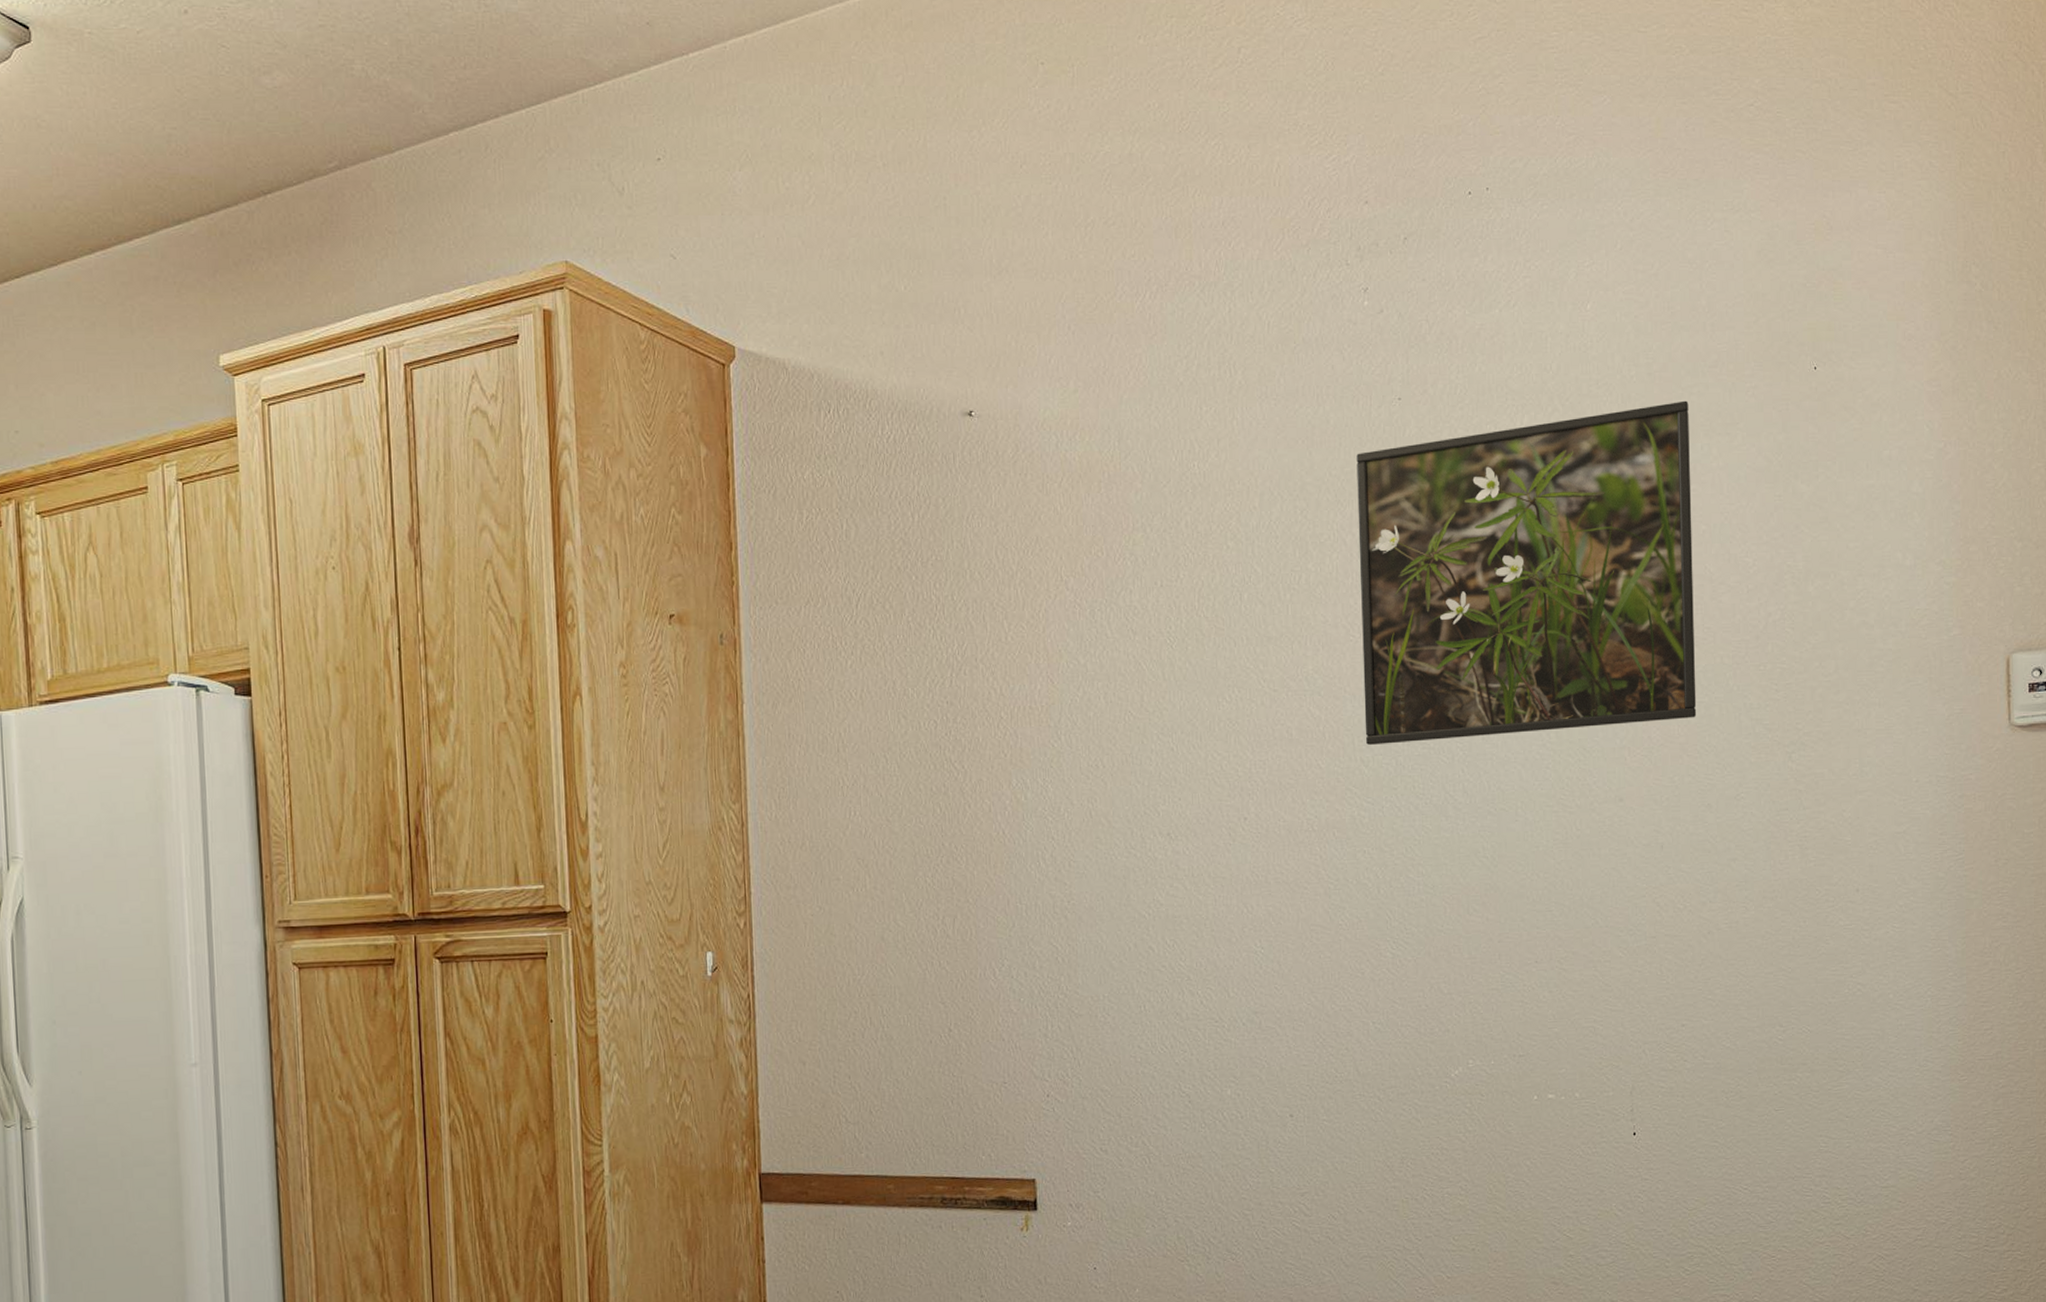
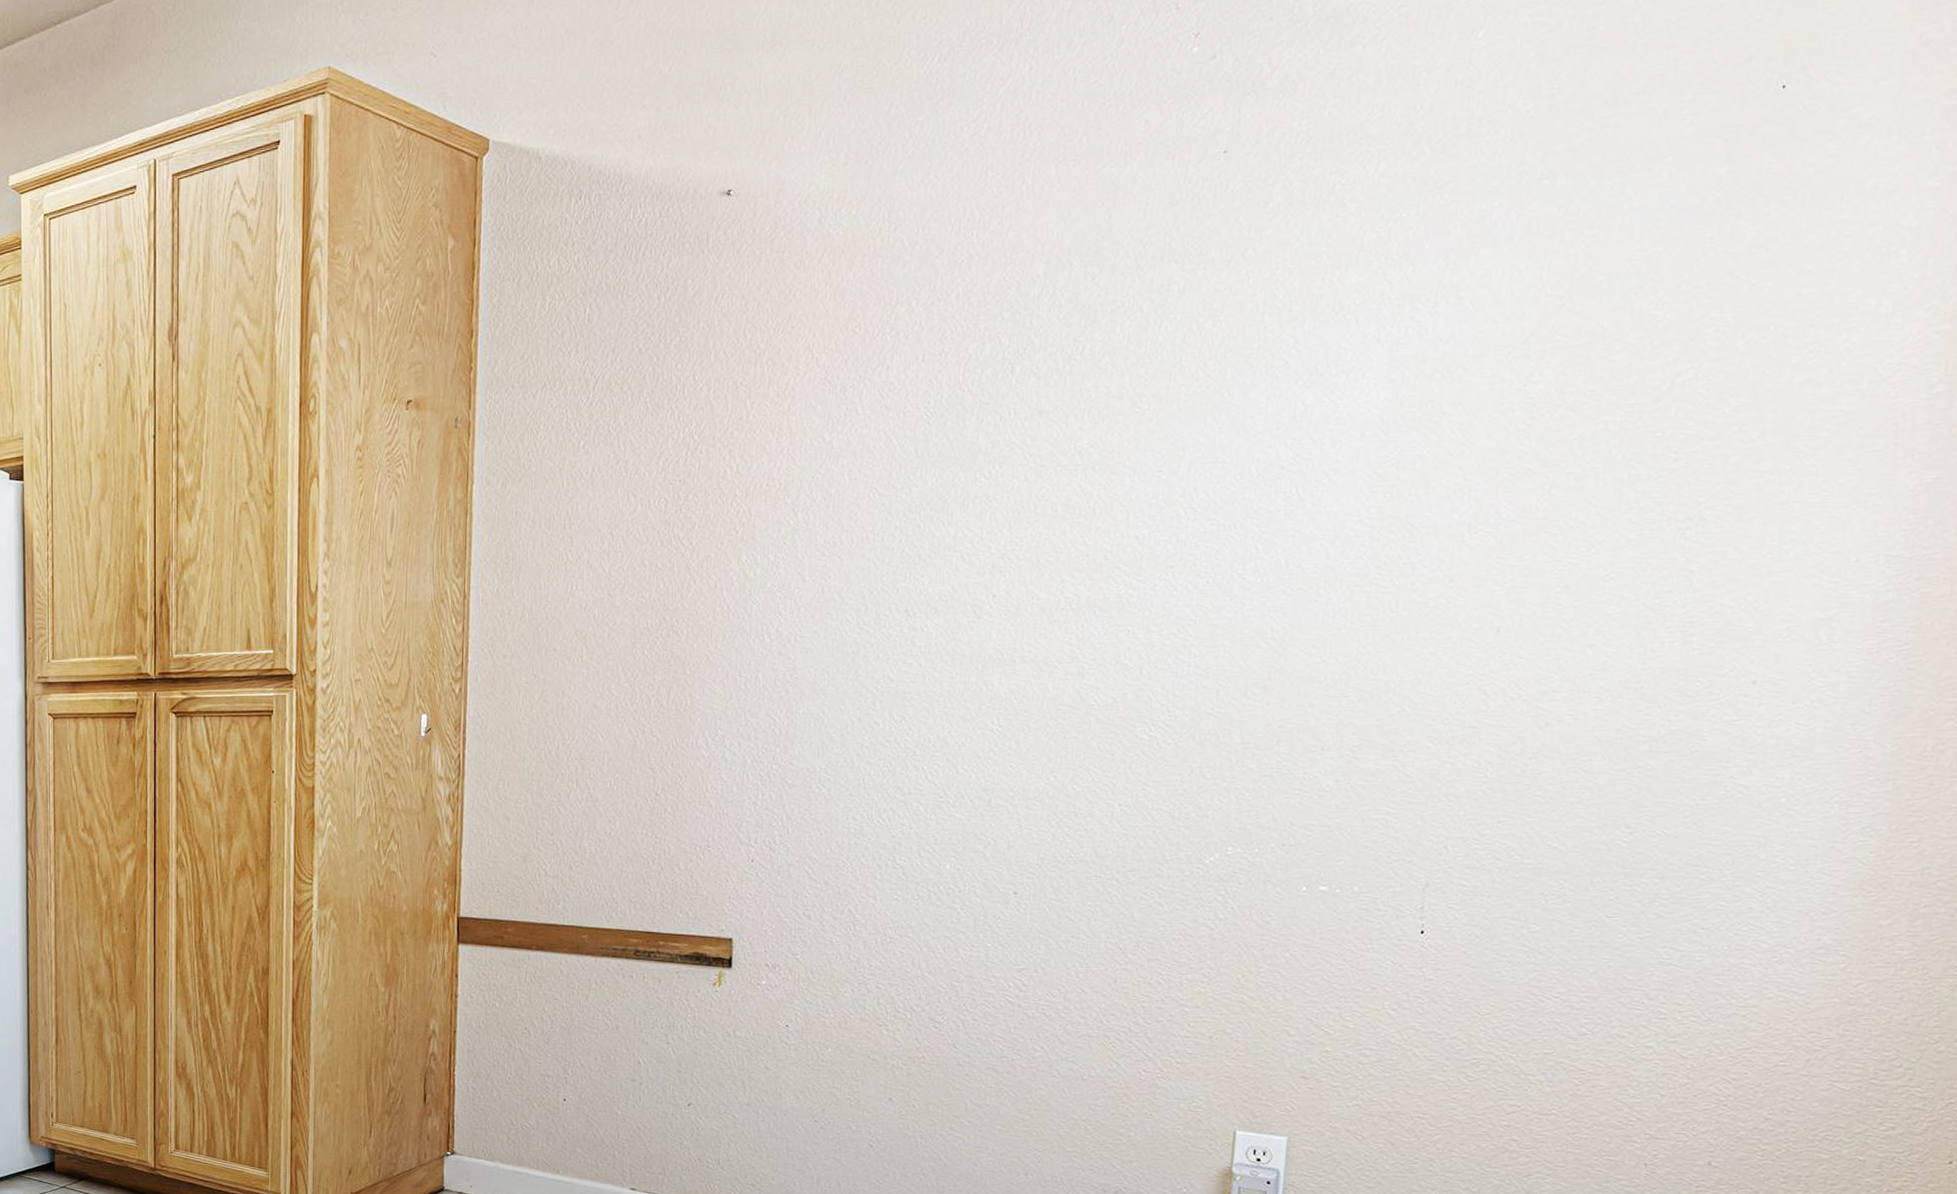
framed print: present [1356,400,1697,746] -> none [1142,134,1601,522]

